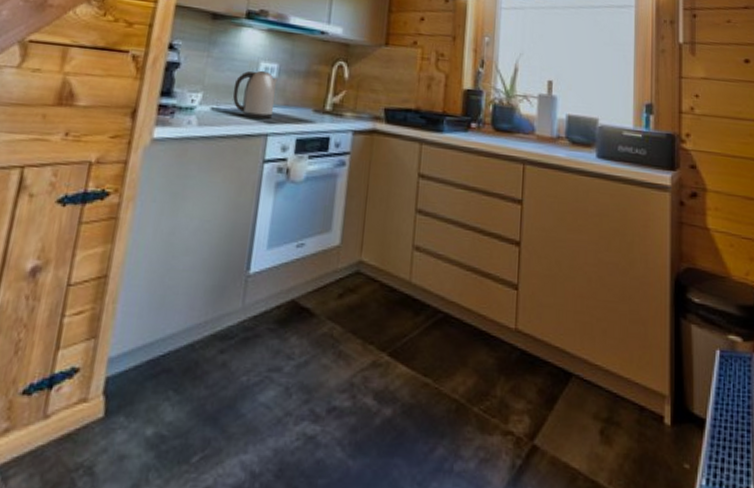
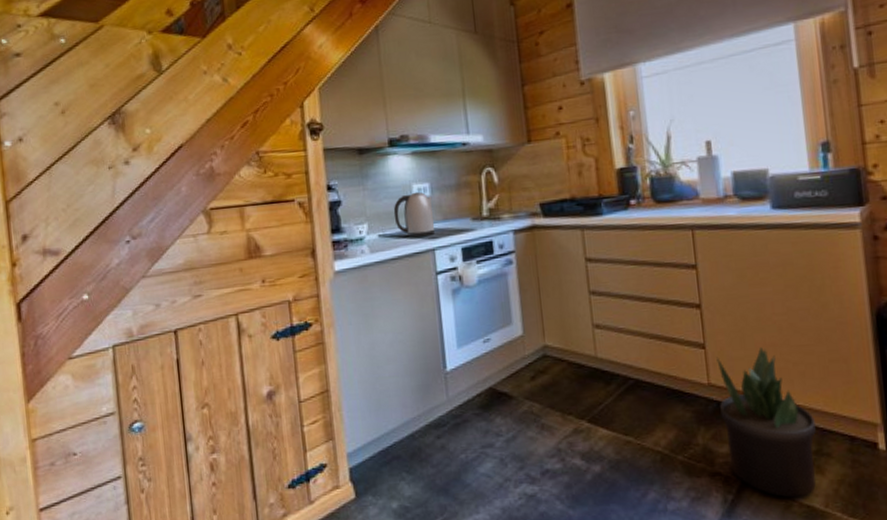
planter: none [523,297,610,470] -> present [716,348,816,498]

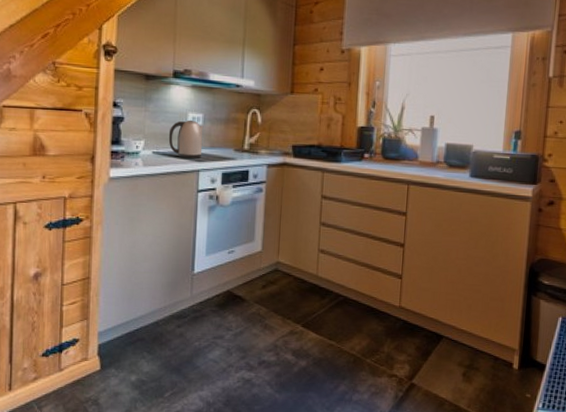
planter: present [716,348,816,498] -> none [404,283,472,398]

